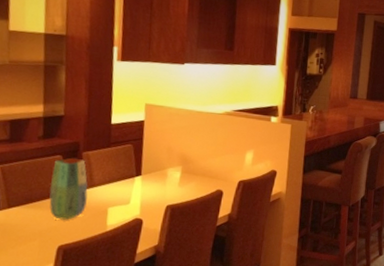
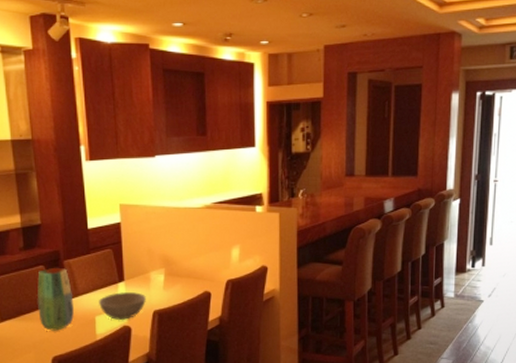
bowl: none [113,186,161,212] -> present [99,292,146,320]

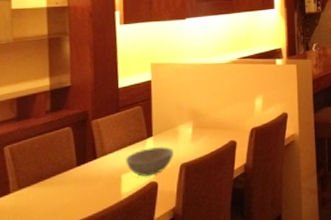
vase: present [37,267,74,331] -> none [60,127,100,195]

